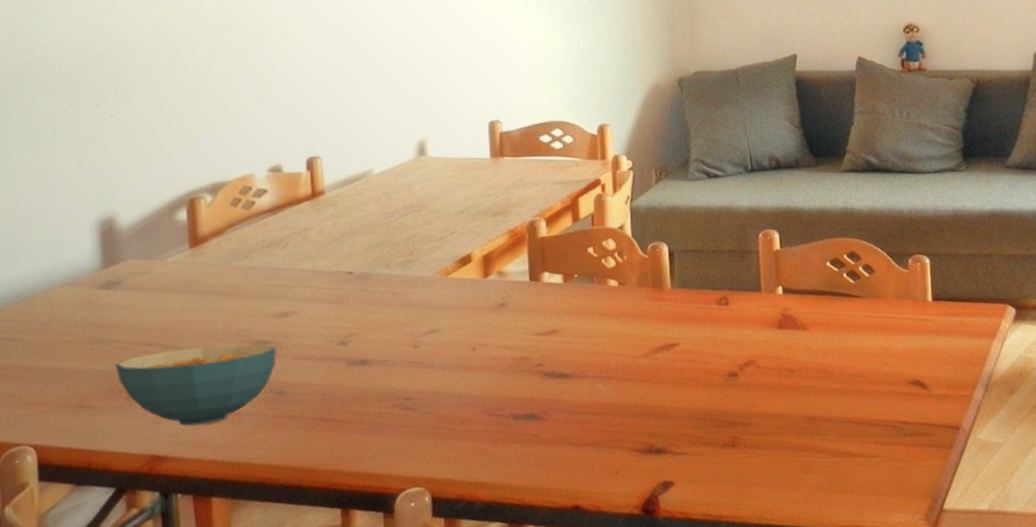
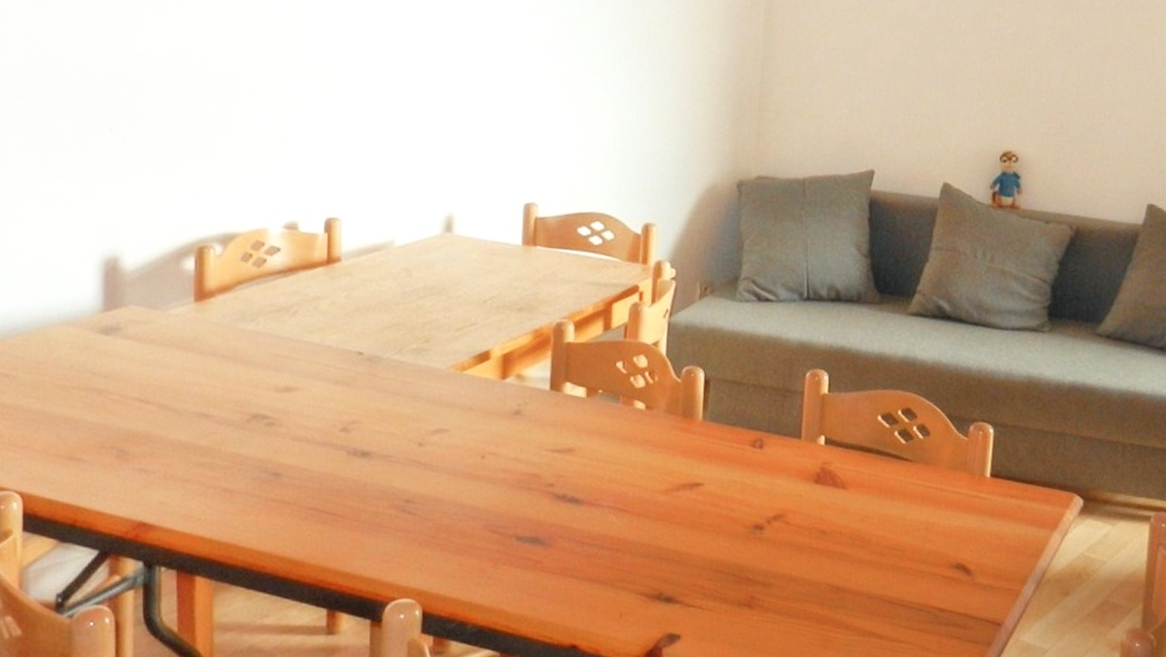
cereal bowl: present [115,343,276,426] -> none [108,411,275,497]

